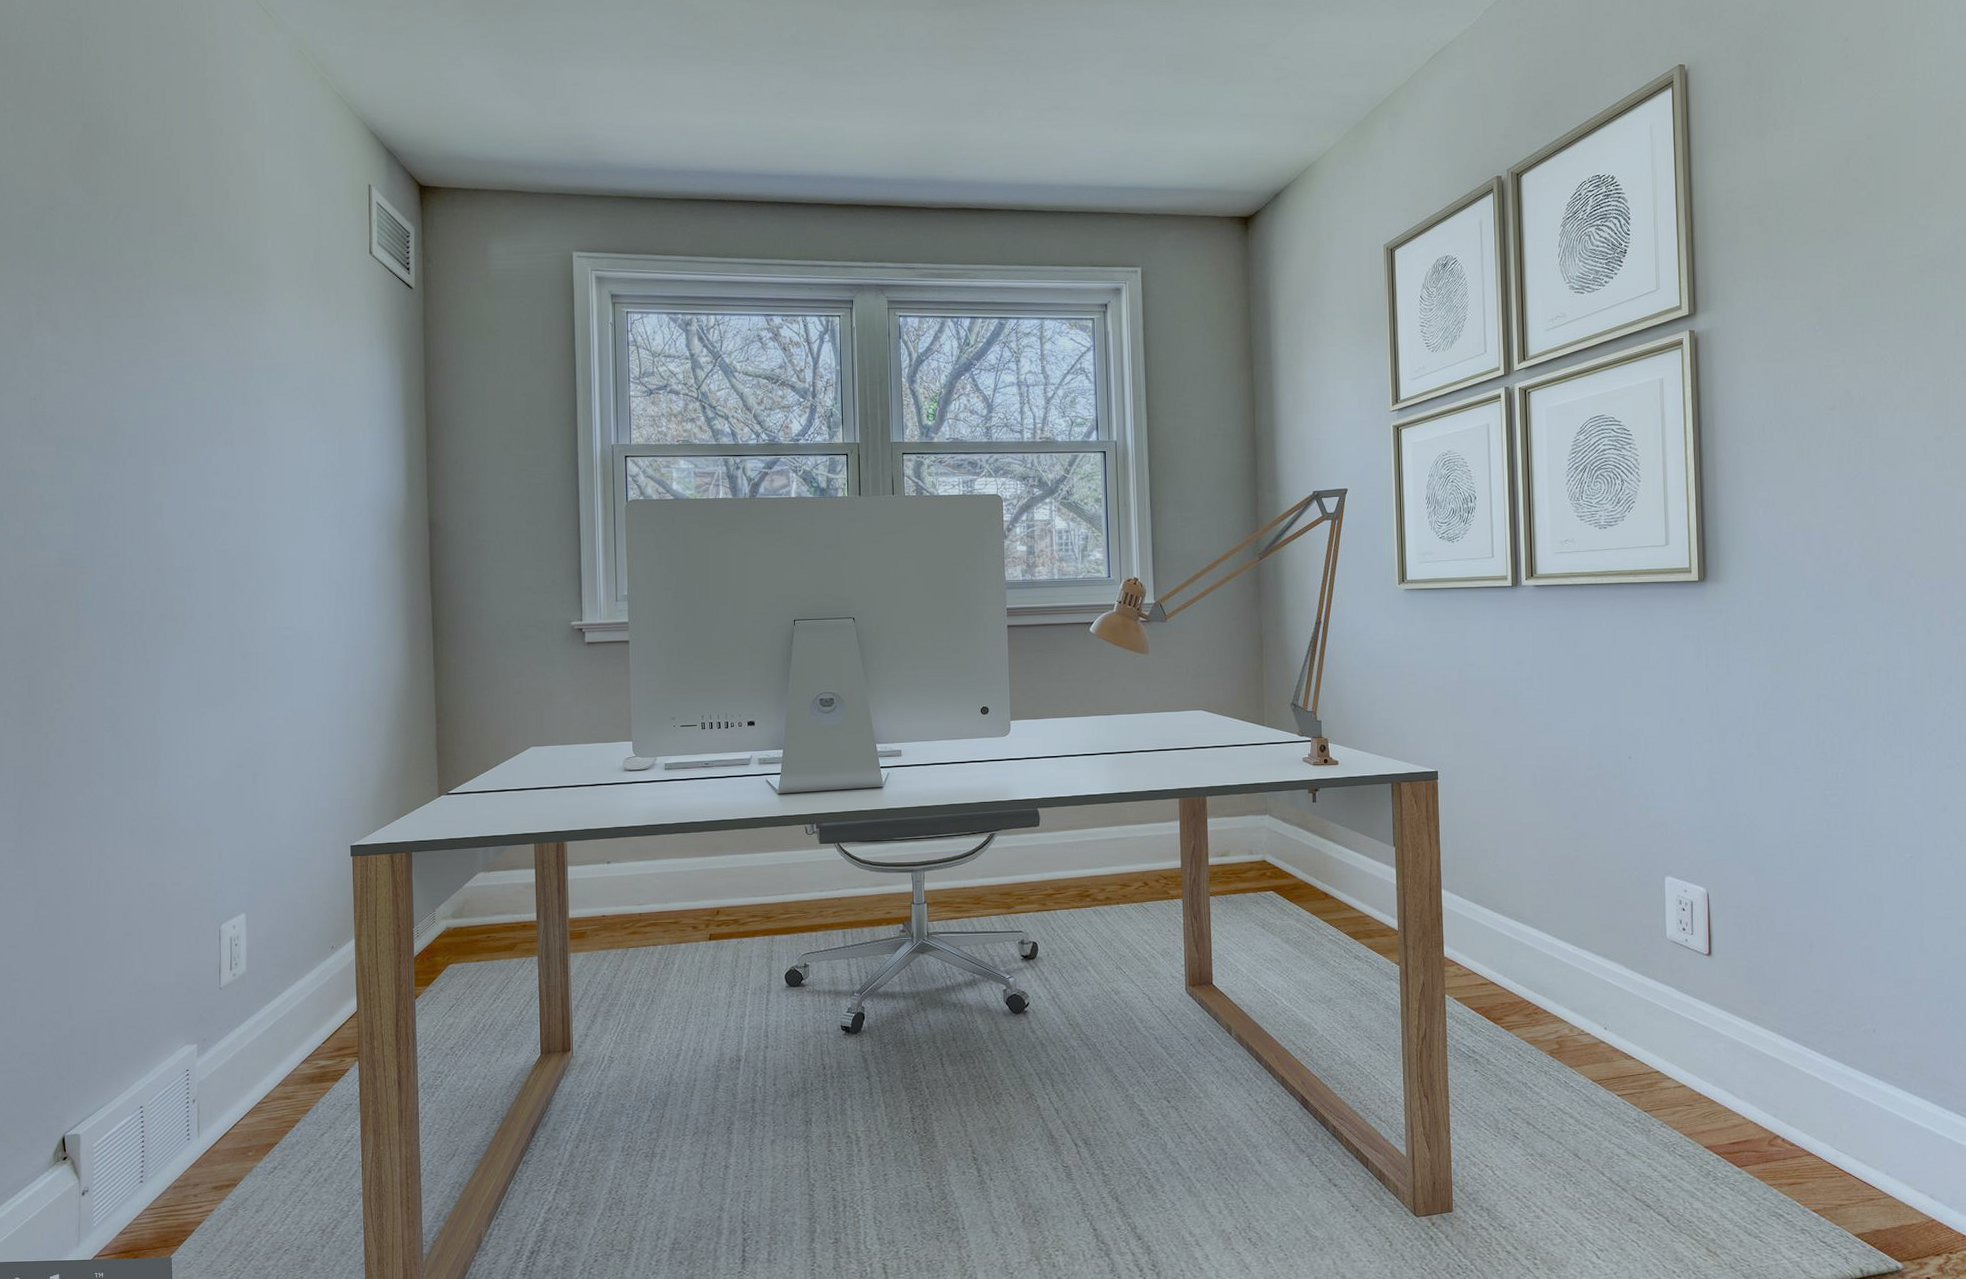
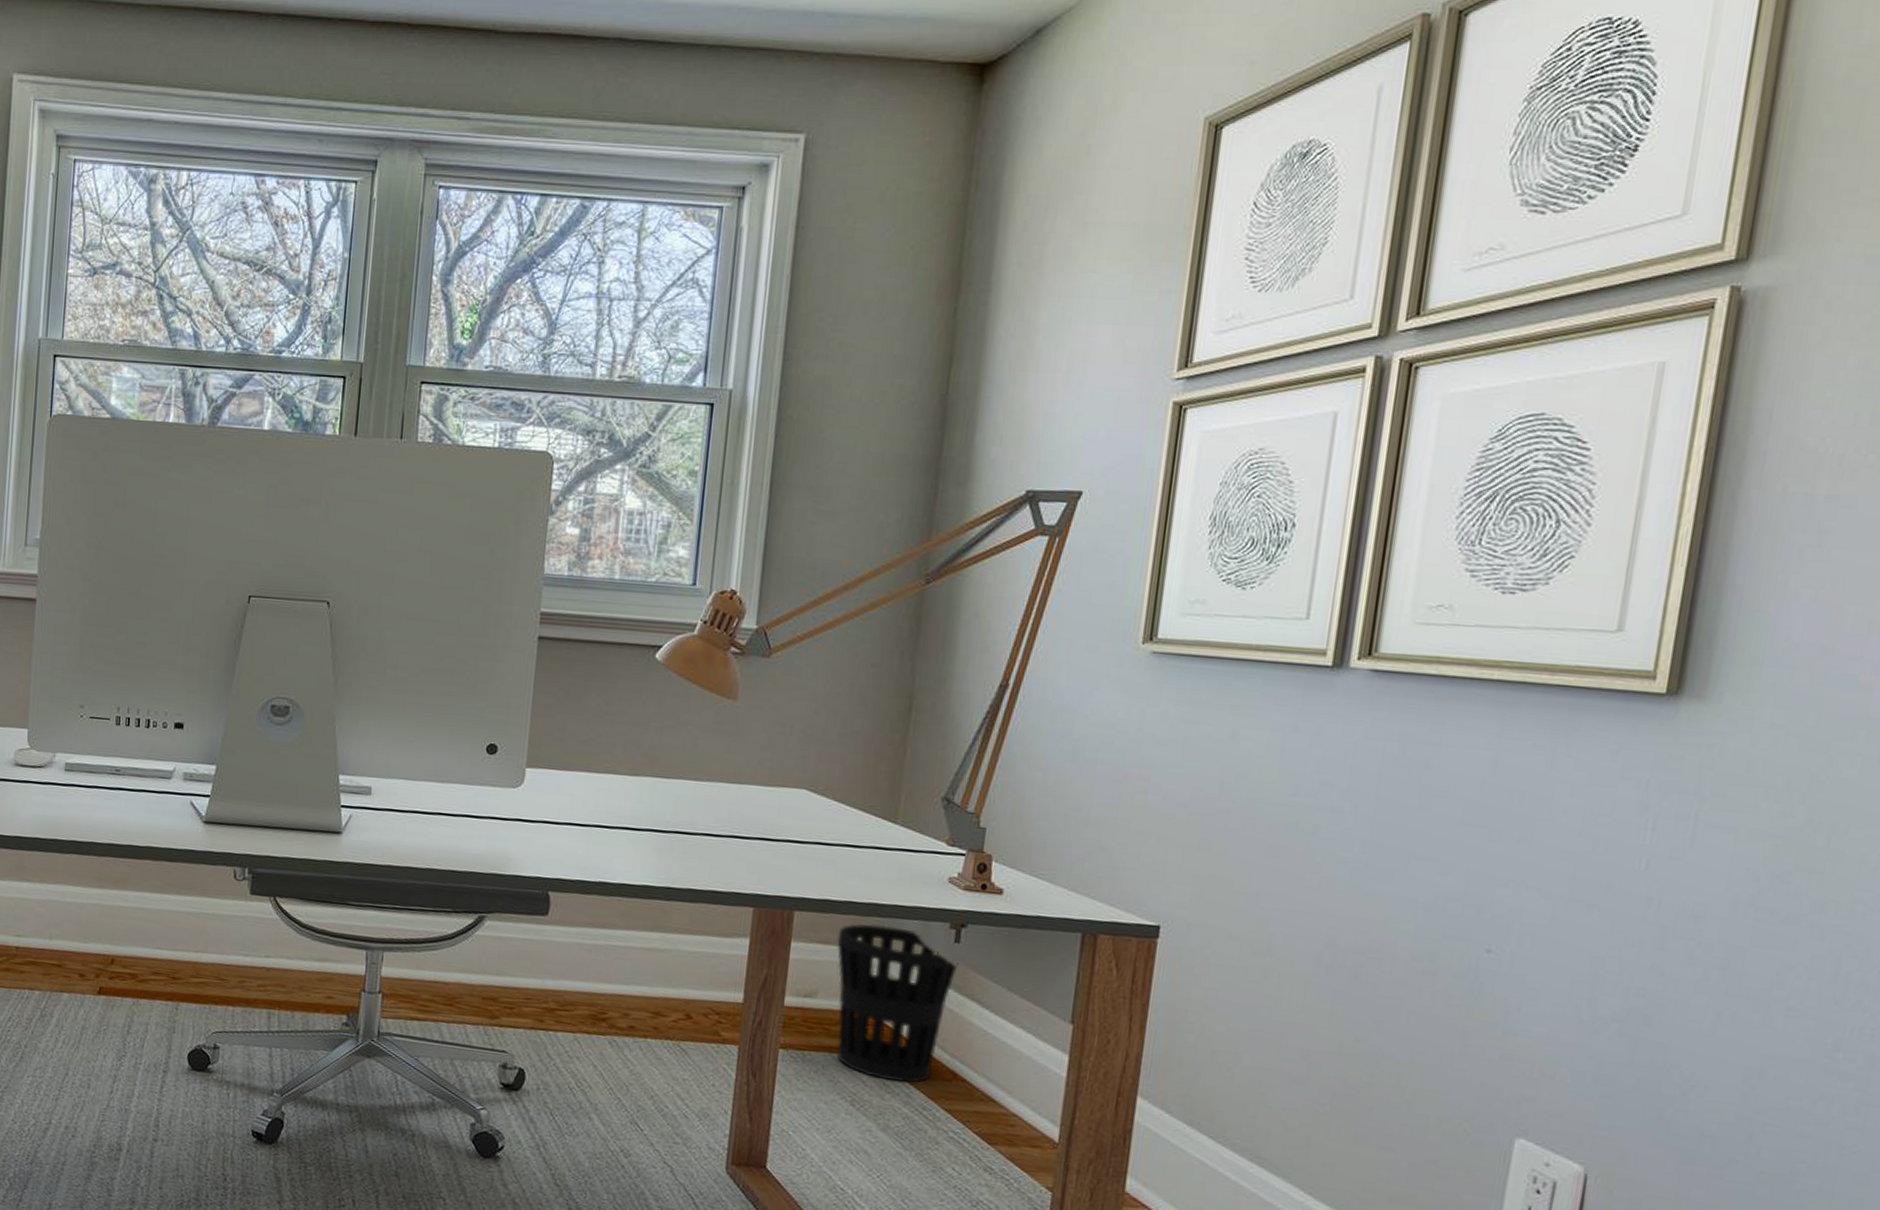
wastebasket: none [1237,798,1317,907] -> present [836,923,959,1084]

